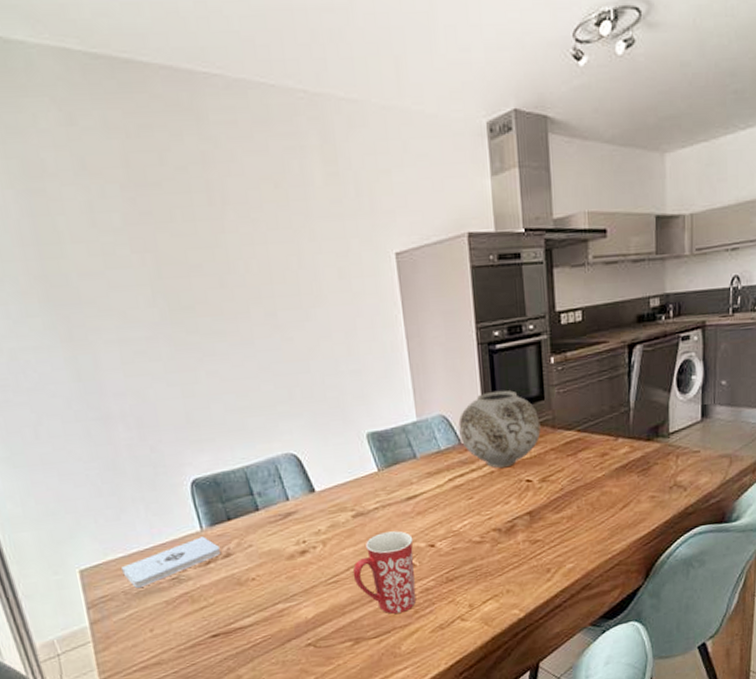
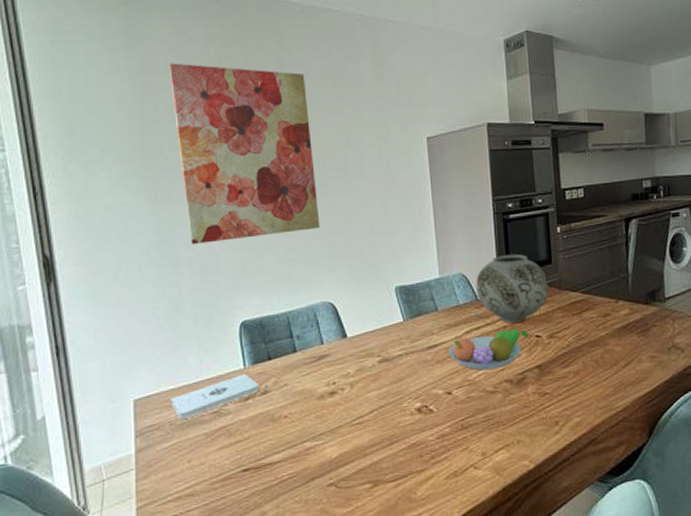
wall art: none [60,162,275,393] -> present [168,63,321,244]
mug: present [352,531,417,614] -> none [375,377,433,458]
fruit bowl: none [429,474,519,520] -> present [447,329,529,370]

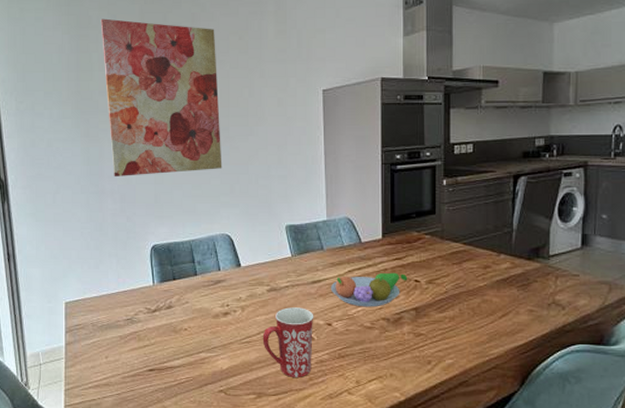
notepad: present [171,374,259,419] -> none [94,290,164,322]
mug: none [375,377,433,458] -> present [262,307,314,377]
vase: present [476,253,549,324] -> none [361,202,430,267]

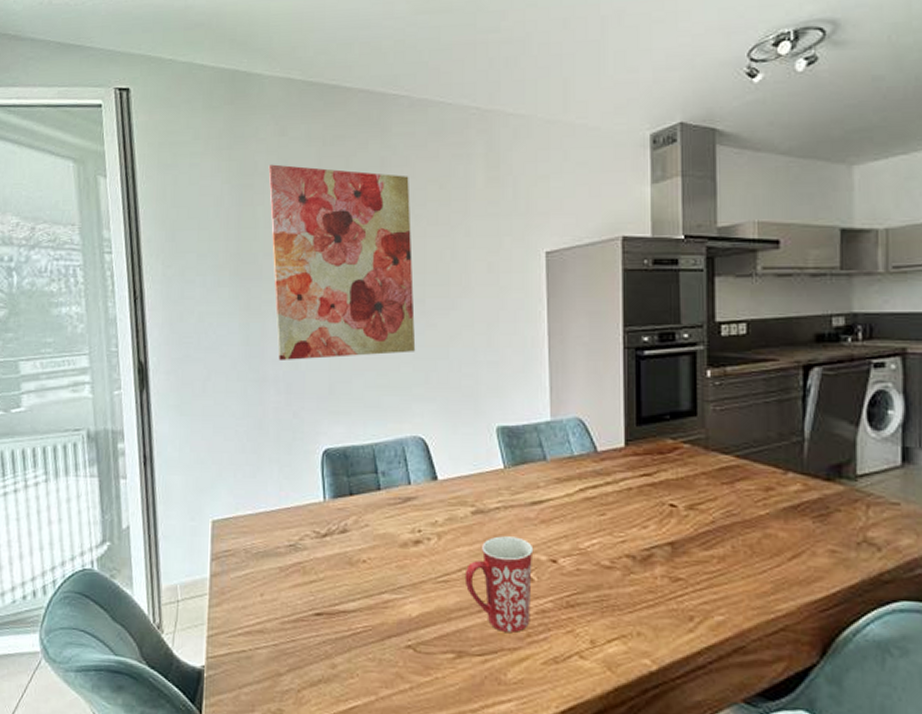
fruit bowl: present [330,272,408,307] -> none [555,493,660,540]

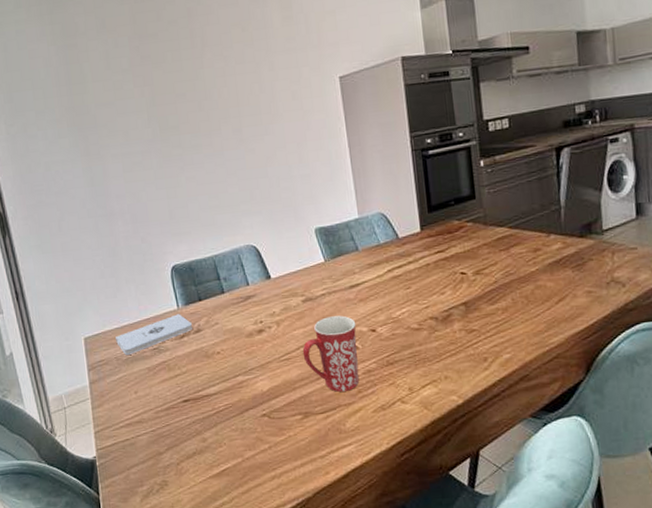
notepad: none [248,507,337,548] -> present [116,314,192,355]
wall art: present [268,164,416,360] -> none [88,22,239,196]

